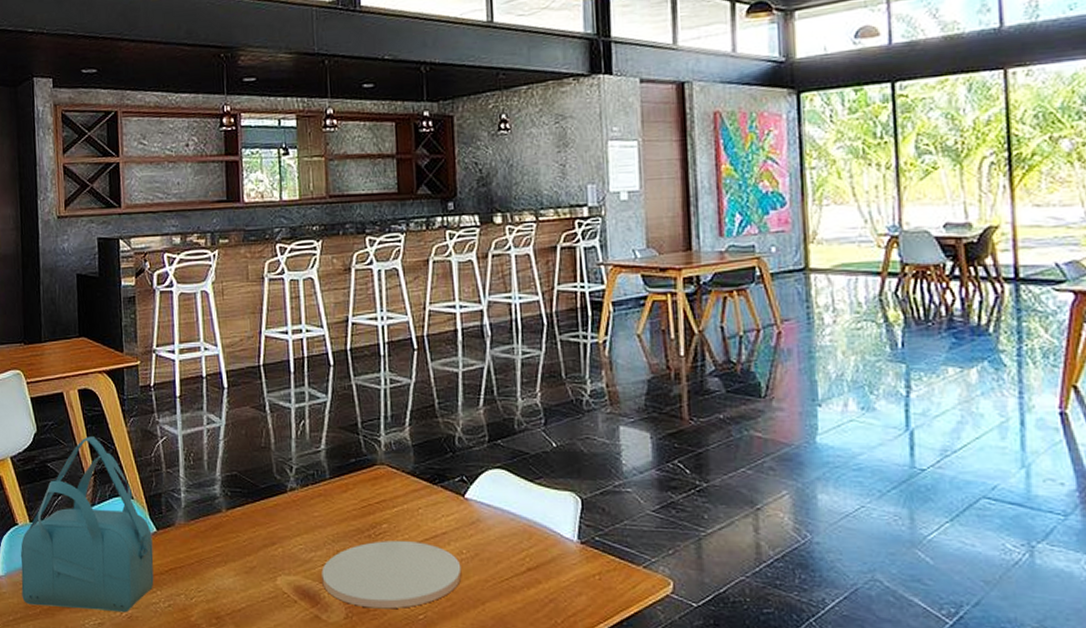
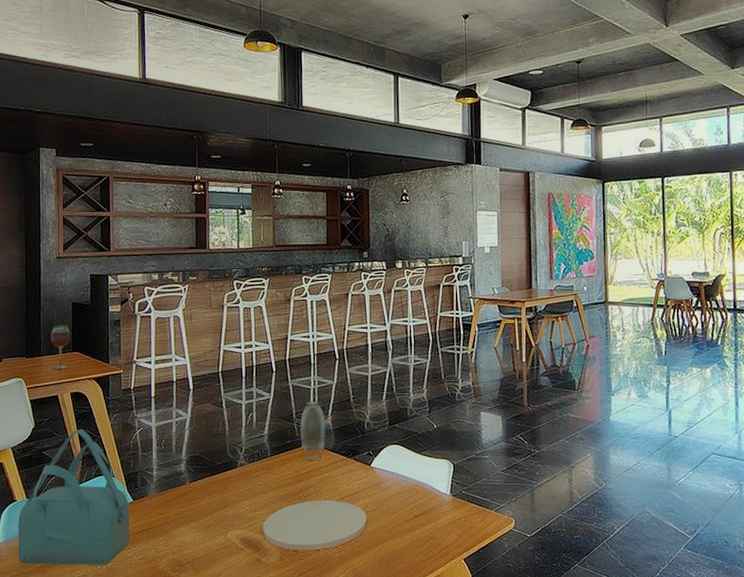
wineglass: none [52,302,76,360] -> present [50,325,71,370]
vase: none [367,406,403,487] -> present [300,401,326,461]

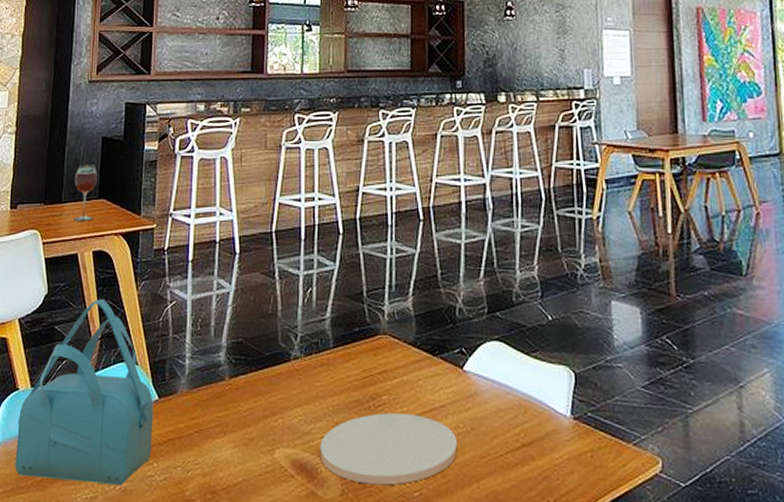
vase: present [300,401,326,461] -> none [371,275,405,358]

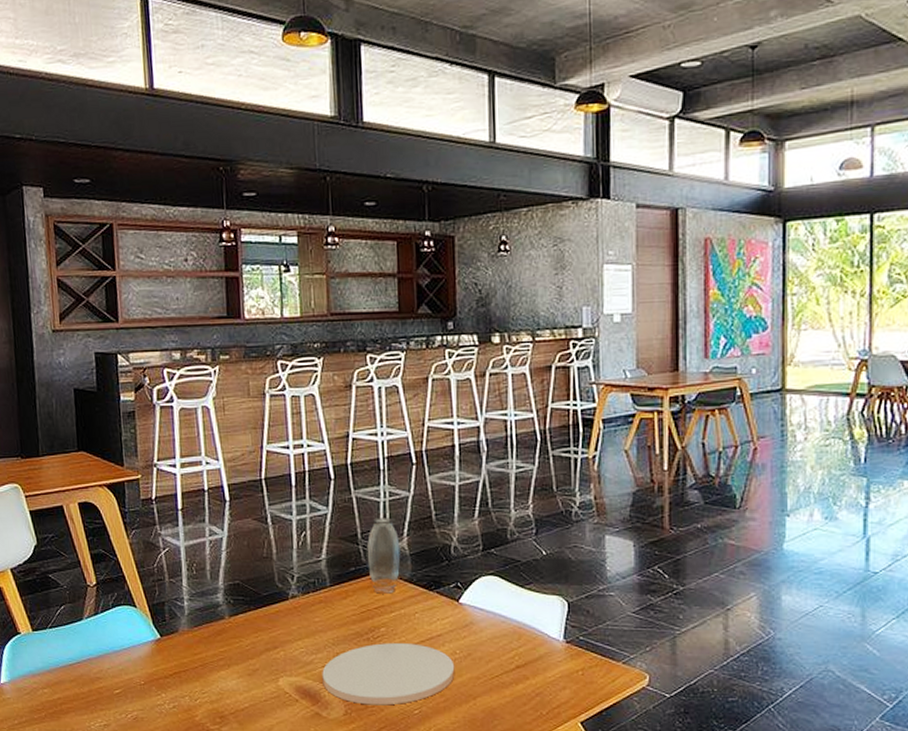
handbag: present [15,299,153,486] -> none [23,548,159,714]
wineglass: present [73,164,98,221] -> none [50,417,75,474]
vase: none [371,275,405,358] -> present [367,517,401,594]

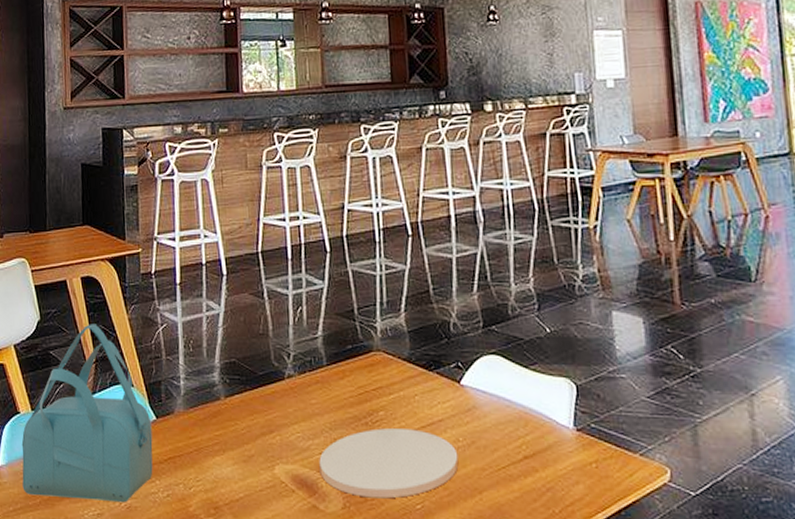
handbag: none [23,548,159,714] -> present [21,324,153,503]
vase: present [367,517,401,594] -> none [363,292,399,374]

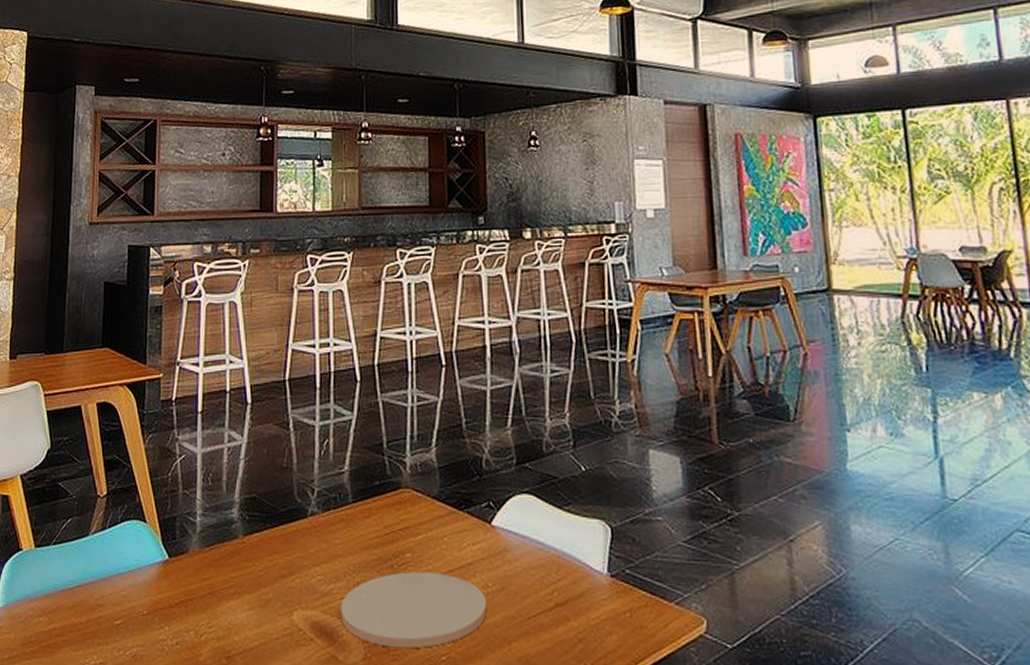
handbag: present [21,324,153,503] -> none [20,453,164,651]

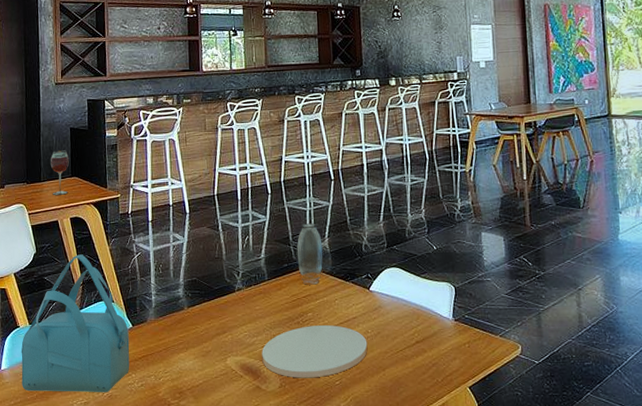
handbag: none [20,453,164,651] -> present [21,254,130,393]
wineglass: none [76,311,101,371] -> present [50,150,70,195]
vase: none [392,425,429,513] -> present [296,223,323,285]

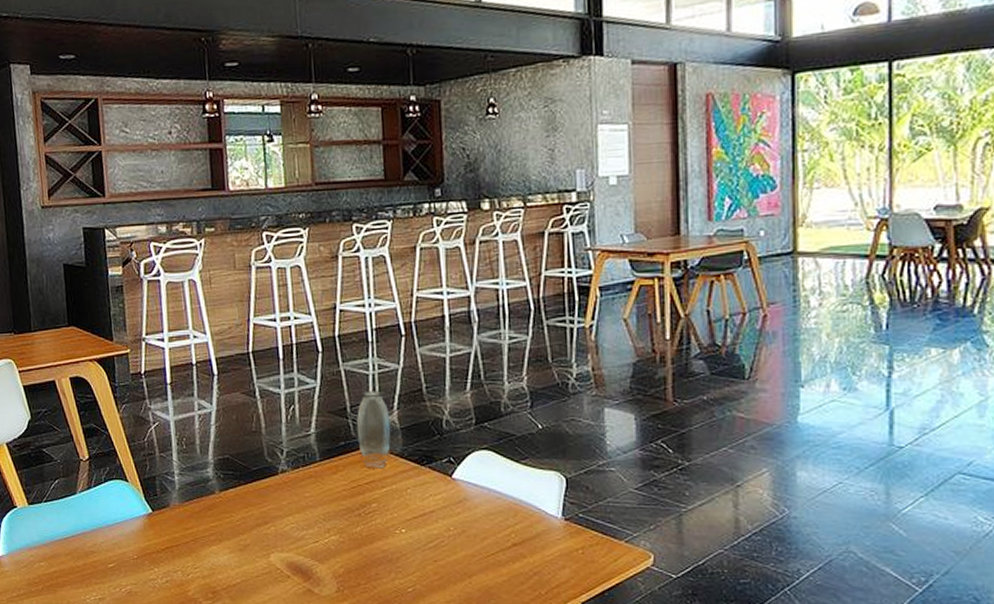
handbag: present [21,254,130,393] -> none [20,422,151,589]
wineglass: present [50,150,70,195] -> none [41,292,65,349]
plate: present [262,325,368,378] -> none [313,519,449,583]

